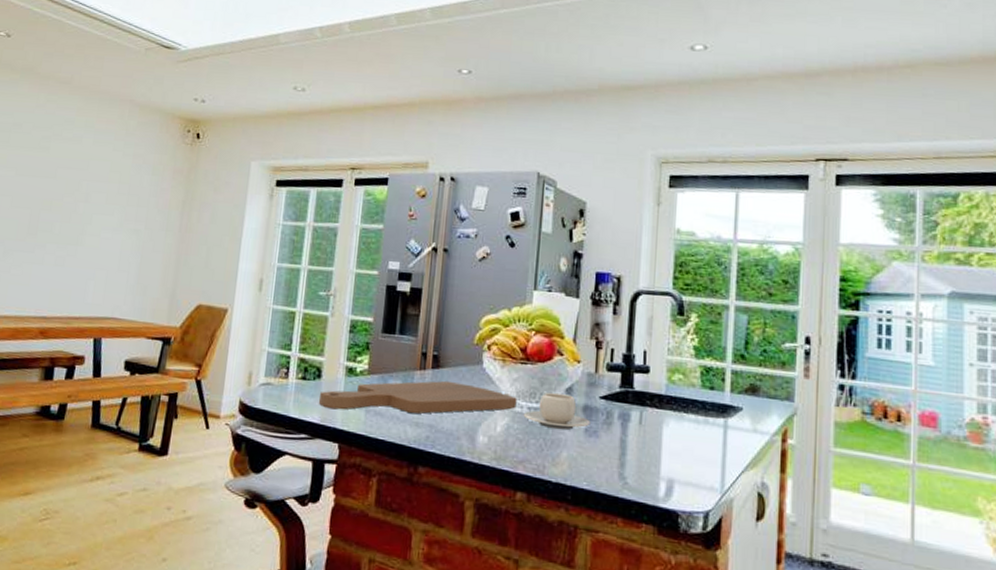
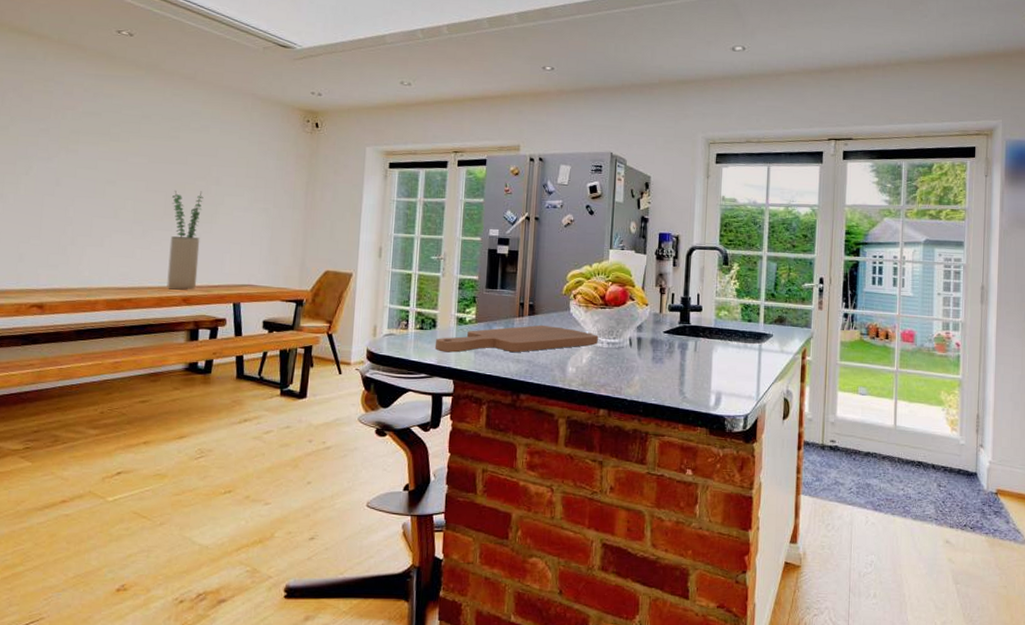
vase: none [24,207,70,321] -> present [167,191,203,290]
teacup: present [523,392,591,430] -> none [603,330,657,359]

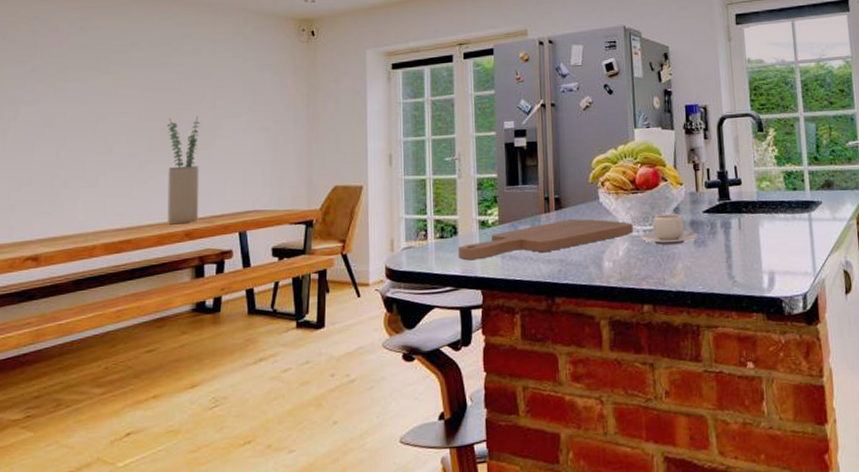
teacup: none [603,330,657,359] -> present [640,213,698,246]

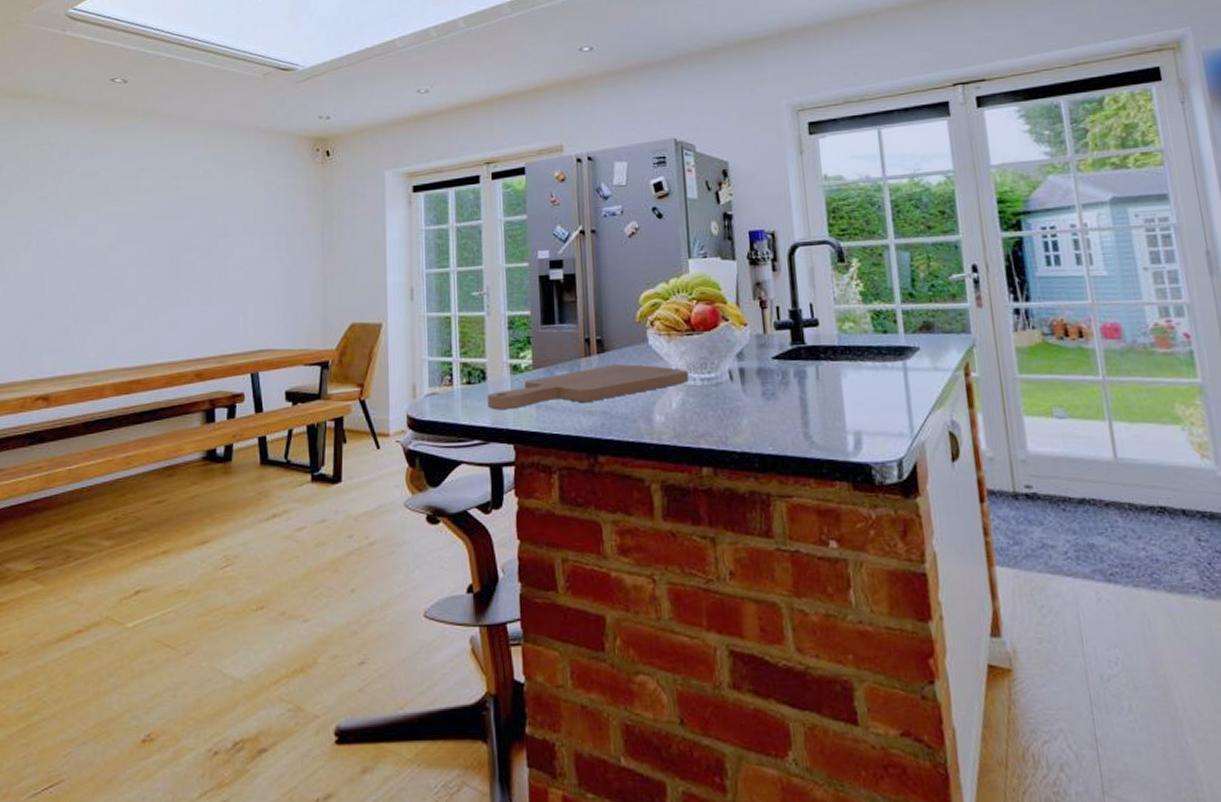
vase: present [167,116,200,225] -> none [177,245,211,364]
teacup: present [640,213,698,246] -> none [697,359,767,398]

